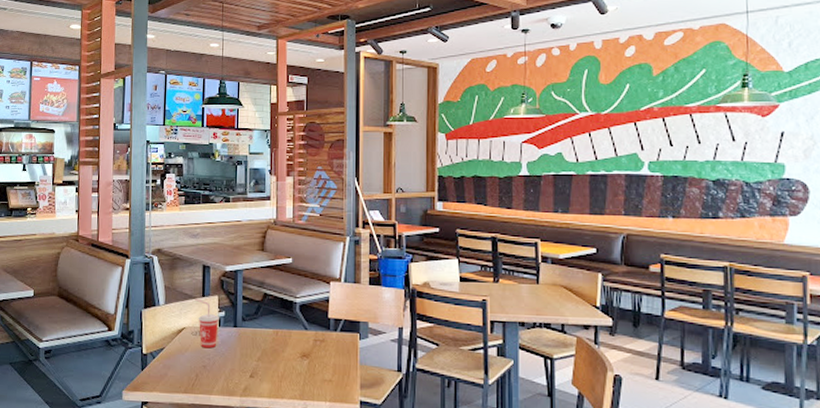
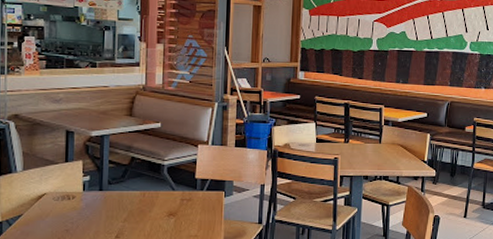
beverage cup: present [195,299,219,349] -> none [57,165,84,213]

